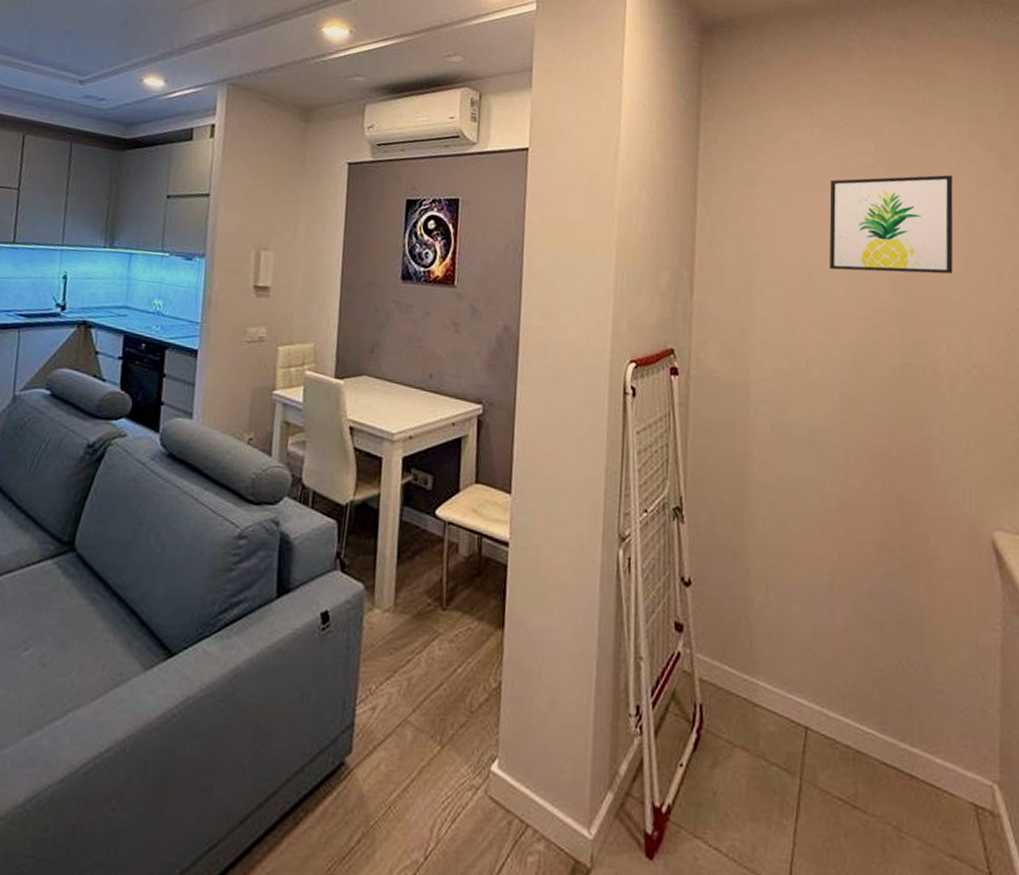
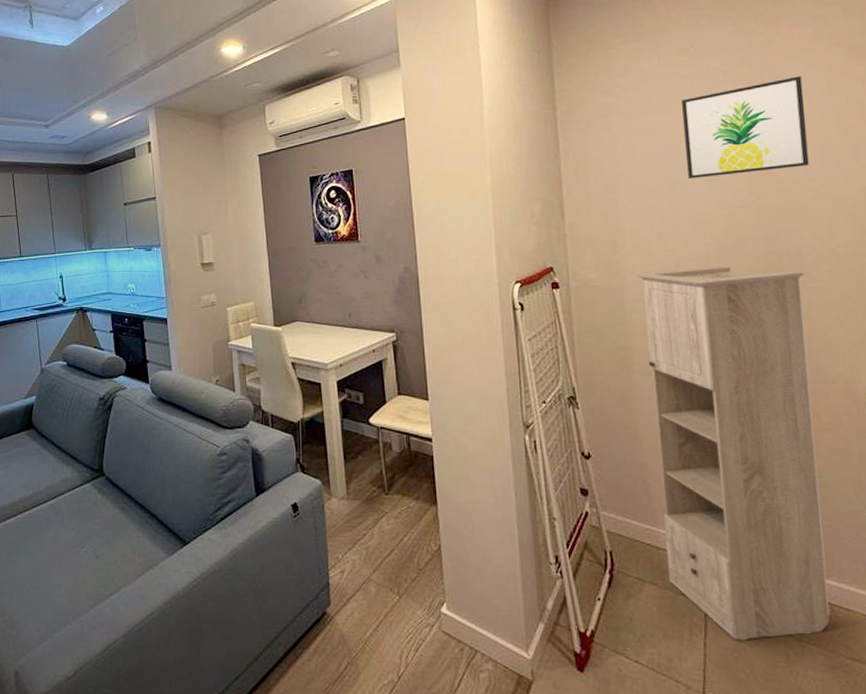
storage cabinet: none [763,369,938,828] -> present [636,265,830,641]

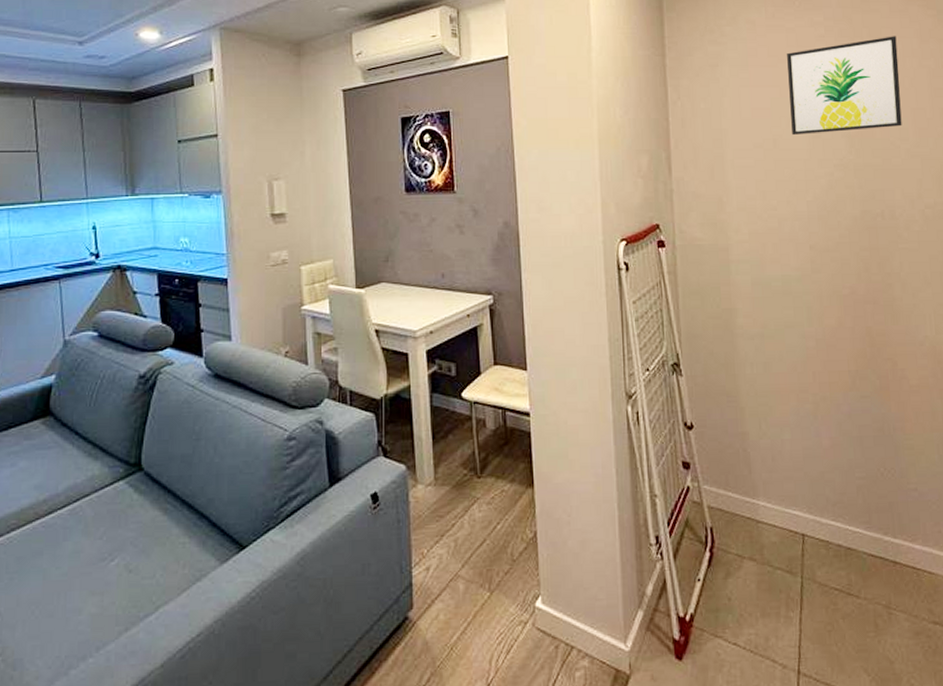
storage cabinet: present [636,265,830,641] -> none [740,225,915,613]

